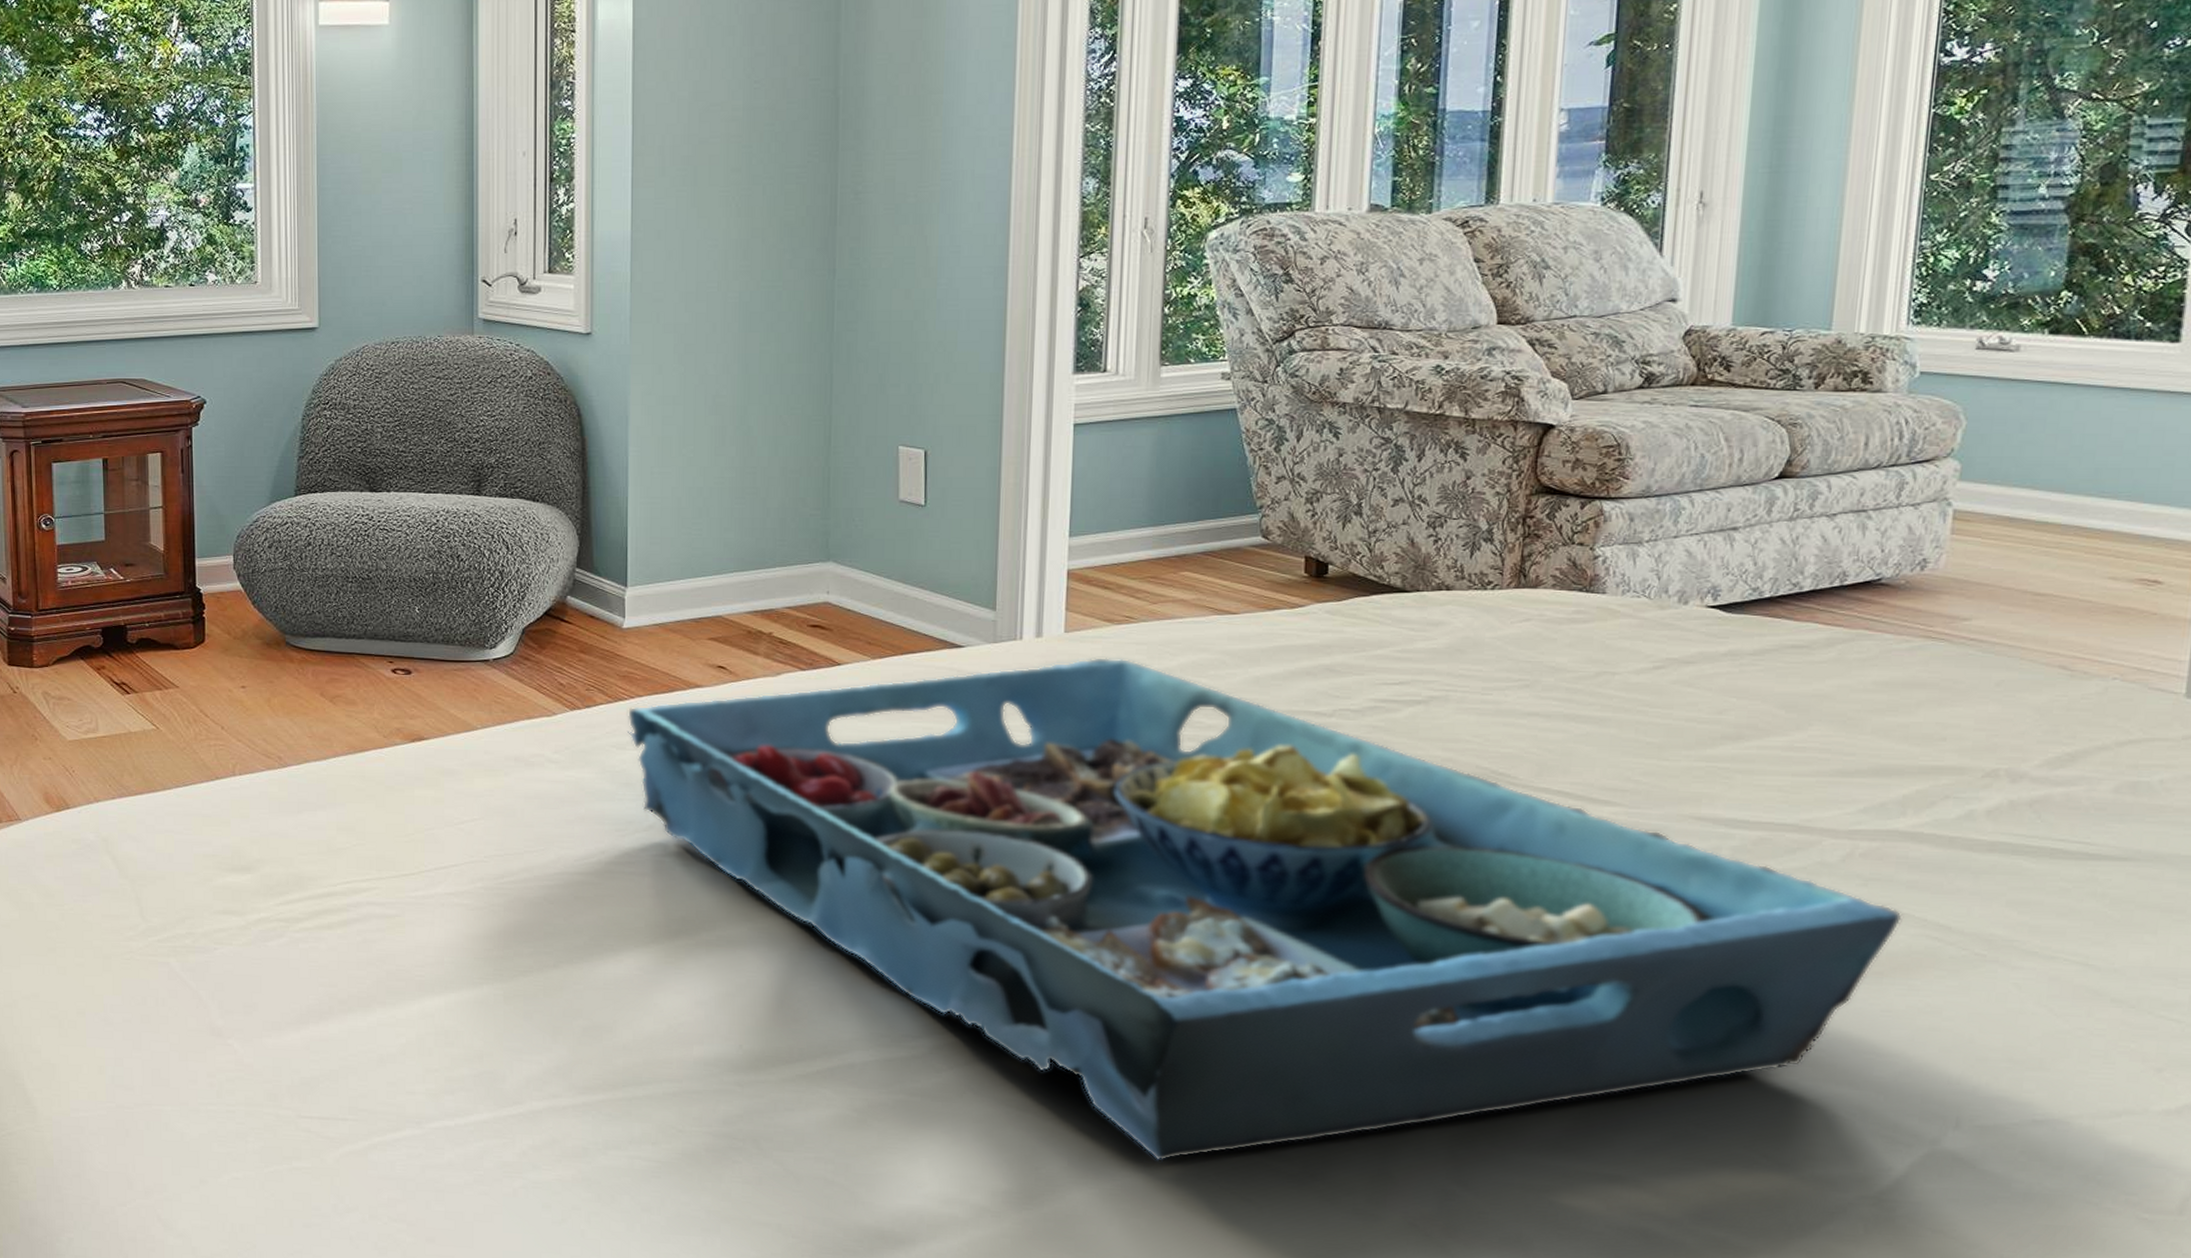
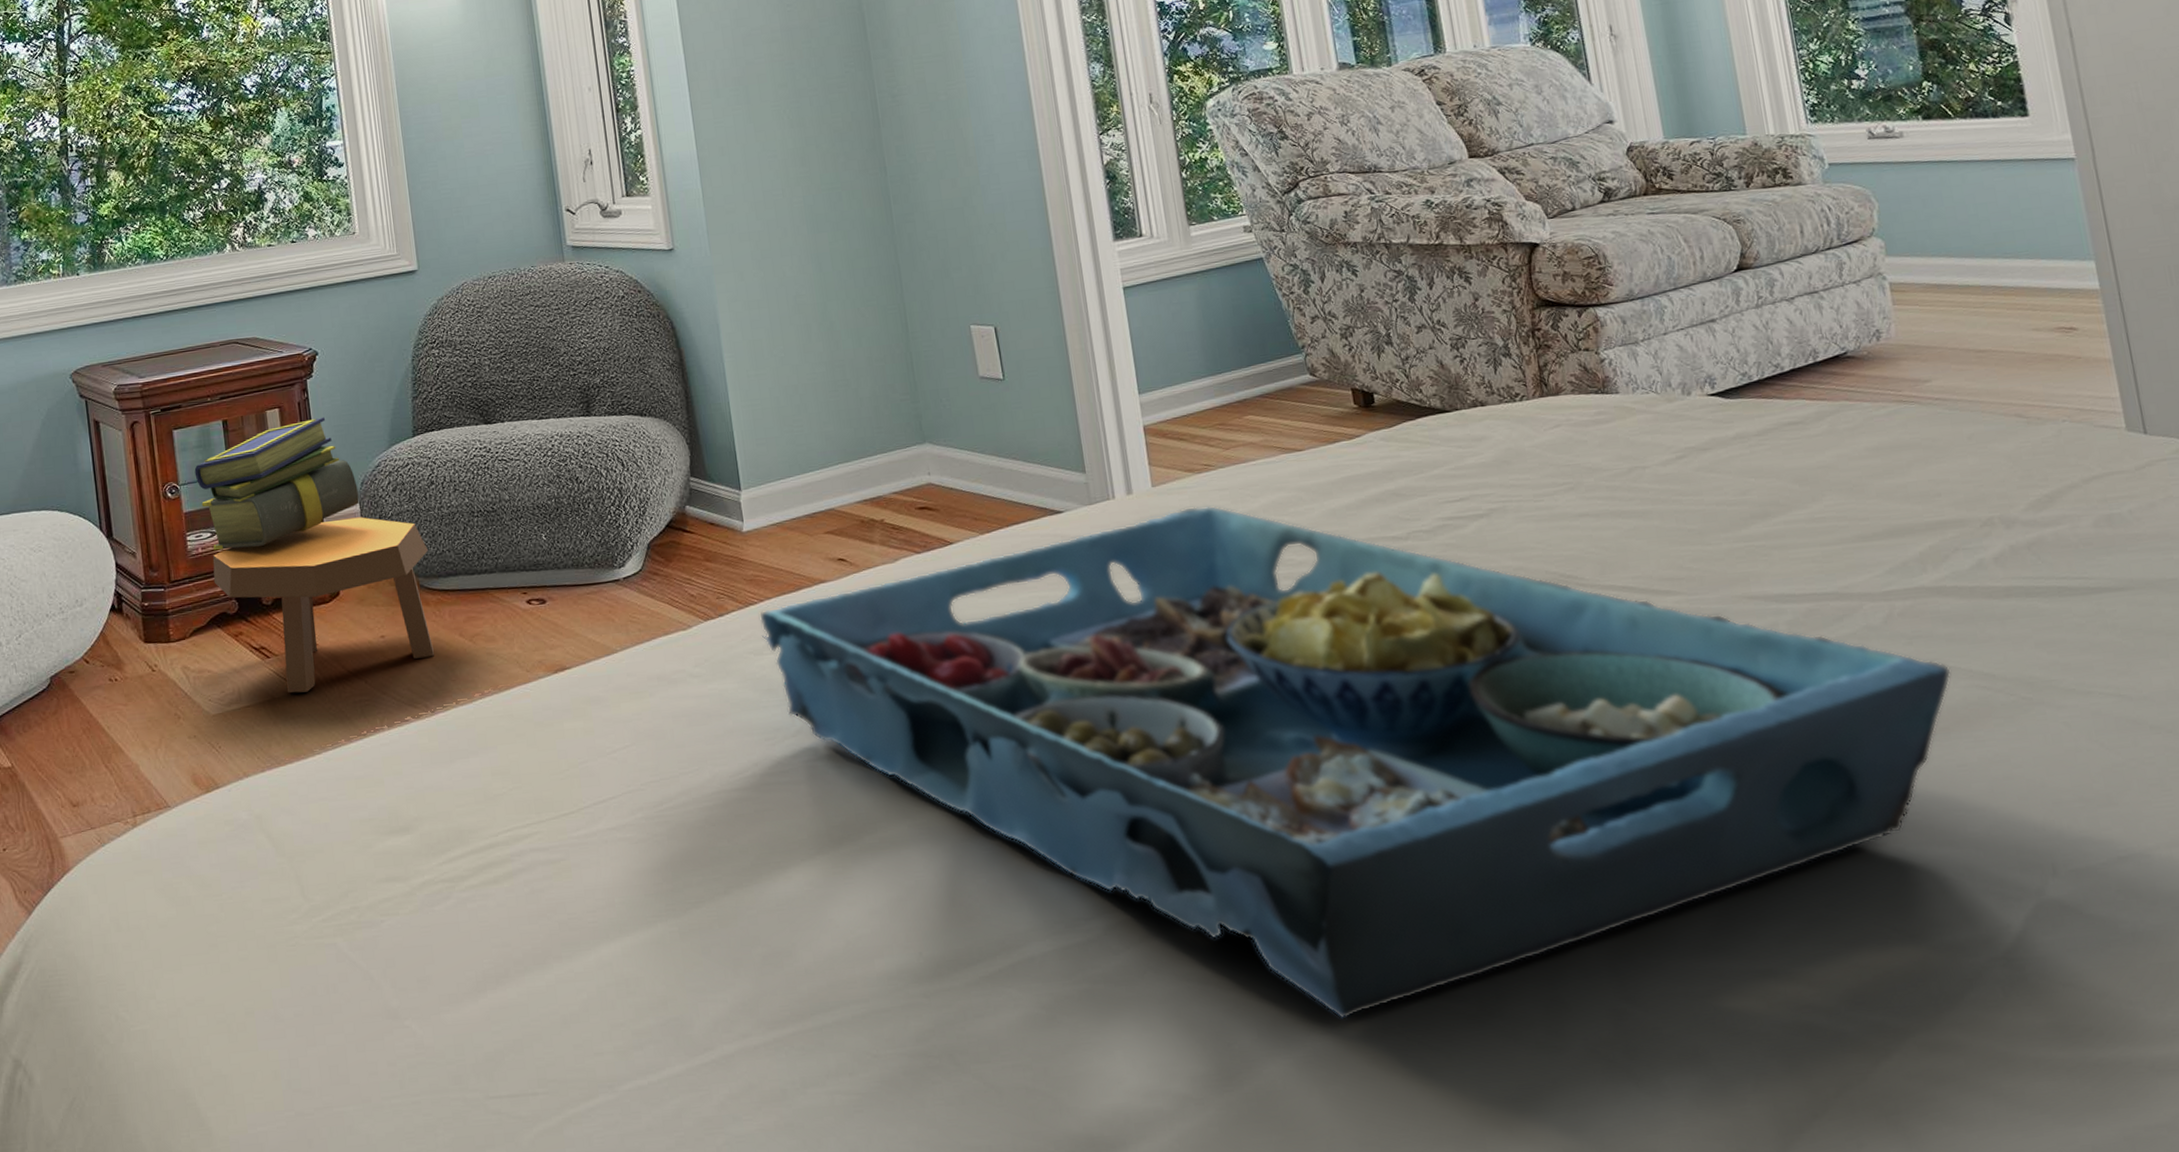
stack of books: none [70,466,233,586] -> present [194,417,359,551]
footstool: none [80,569,298,730] -> present [212,517,434,693]

